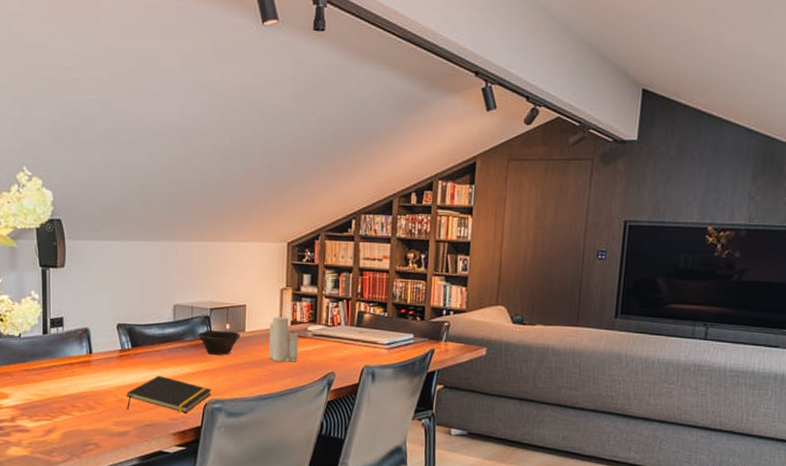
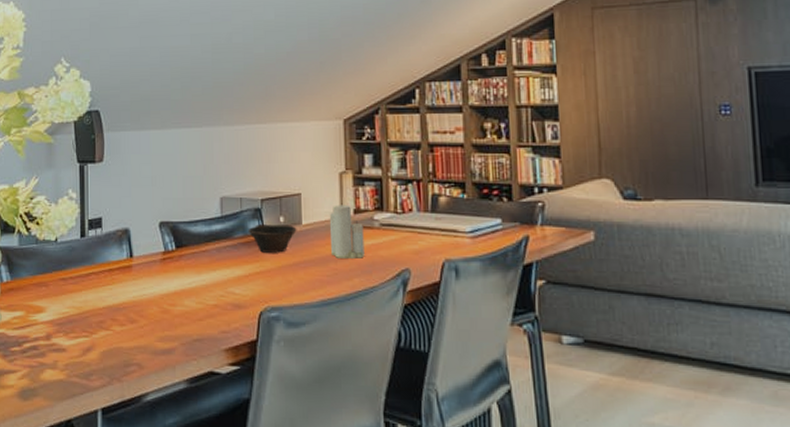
notepad: present [127,376,212,413] -> none [172,280,267,324]

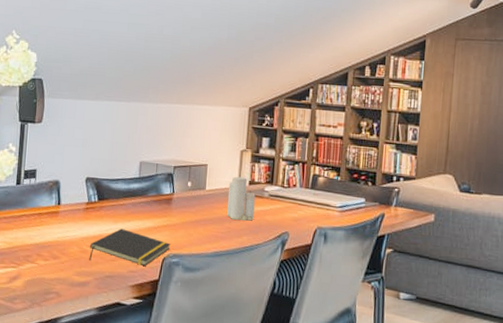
notepad: none [172,280,267,324] -> present [89,228,171,266]
bowl: present [247,224,297,253] -> none [160,186,201,211]

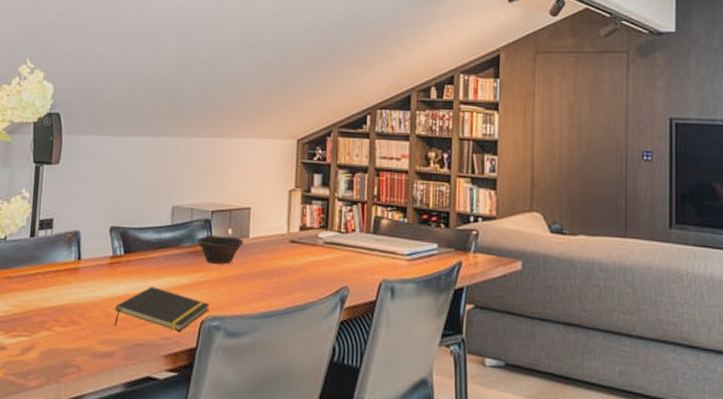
bowl: none [160,186,201,211] -> present [196,235,244,264]
candle: present [227,175,256,221] -> none [275,219,308,274]

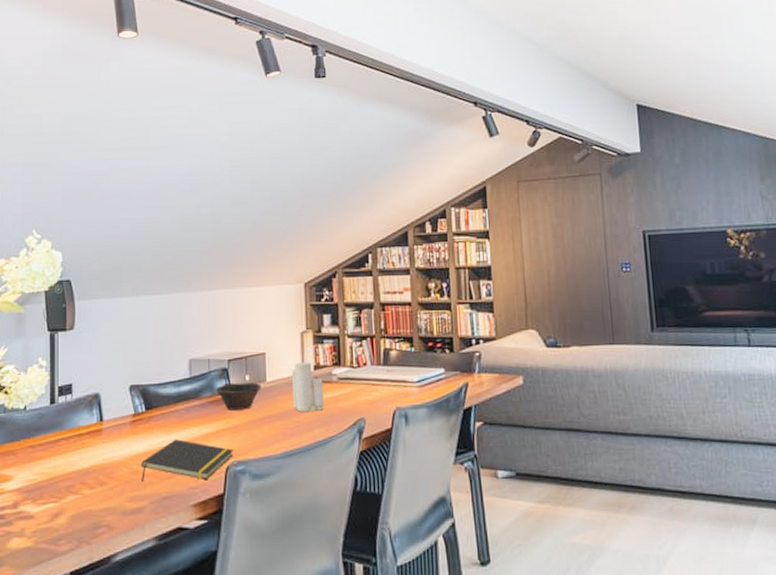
candle: none [275,219,308,274] -> present [291,360,324,412]

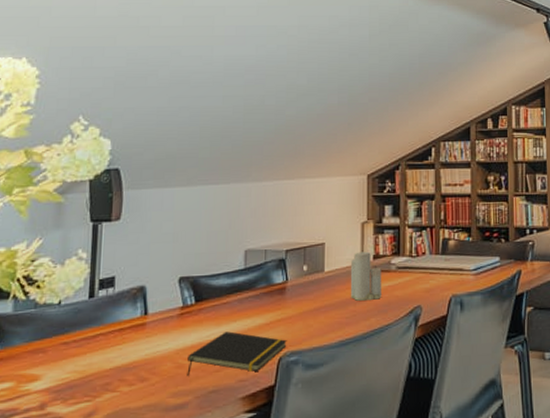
bowl: present [215,382,262,410] -> none [271,272,319,301]

